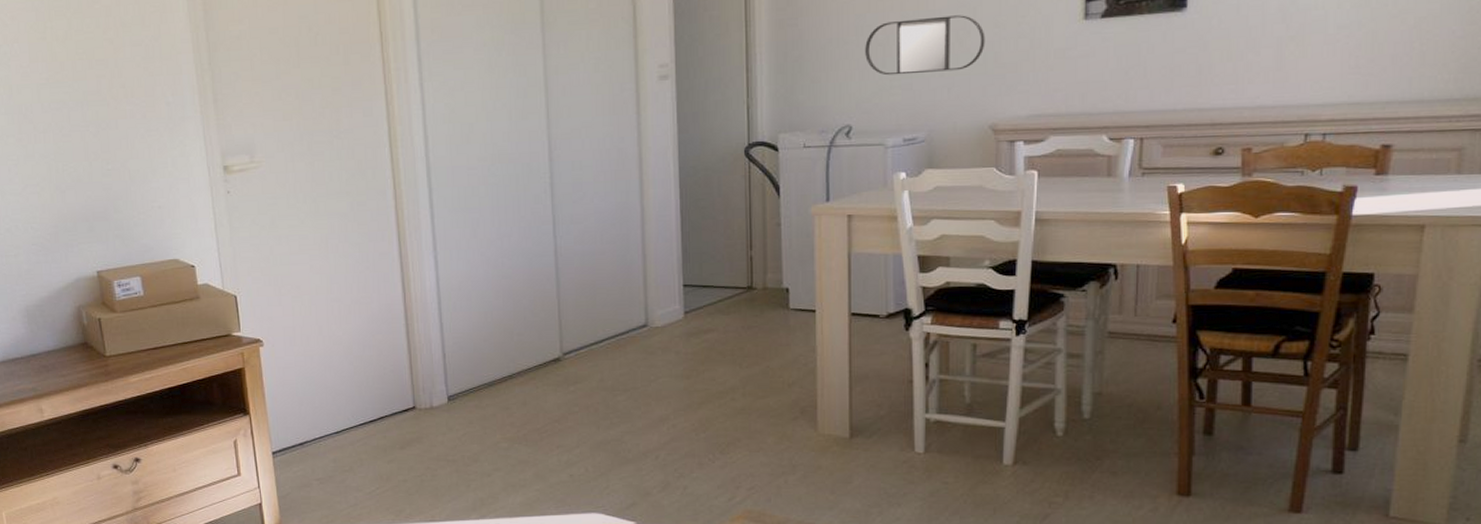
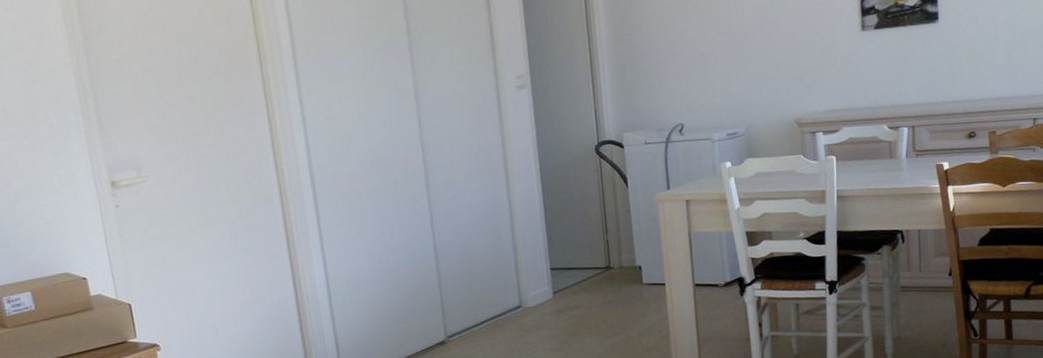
home mirror: present [865,15,985,76] -> none [689,28,786,81]

